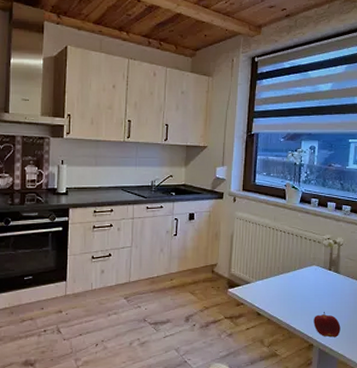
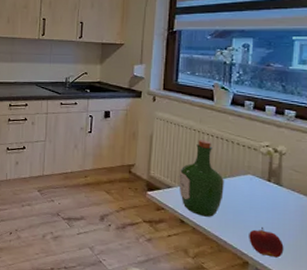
wine bottle: none [256,236,295,307] -> present [179,139,225,217]

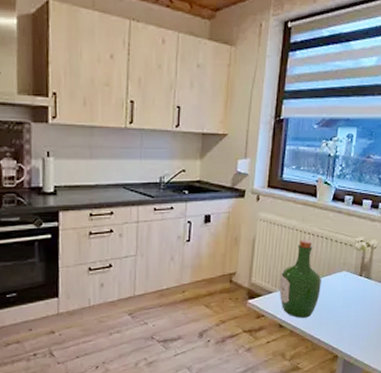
apple: present [249,226,284,258] -> none [339,320,368,348]

